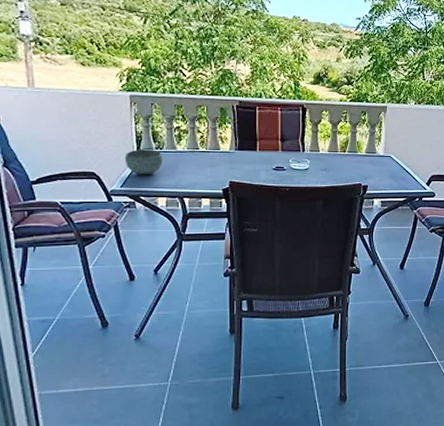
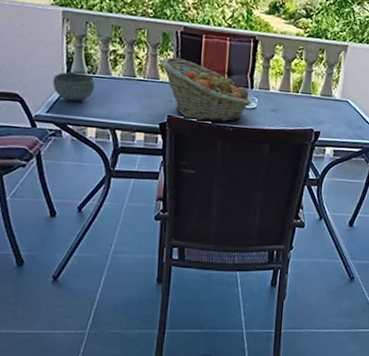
fruit basket: none [220,129,305,184] -> present [160,57,252,123]

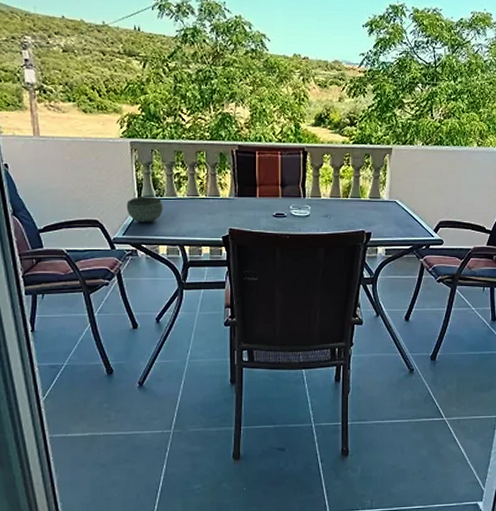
fruit basket: present [160,57,252,123] -> none [219,175,305,232]

